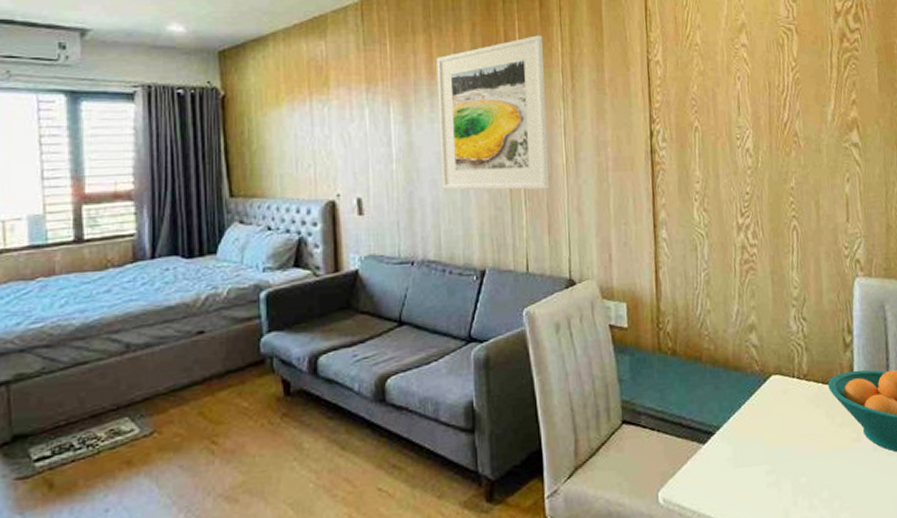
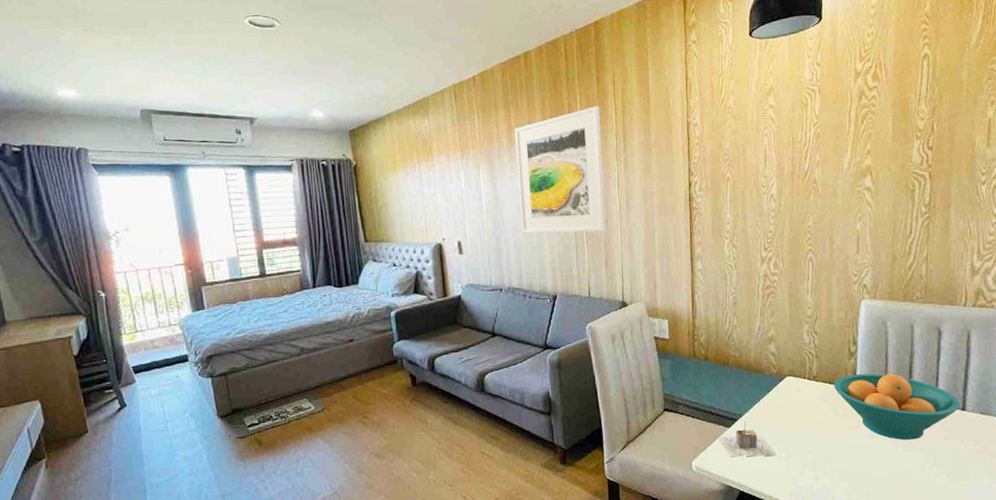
architectural model: none [691,435,763,484] -> present [719,421,776,457]

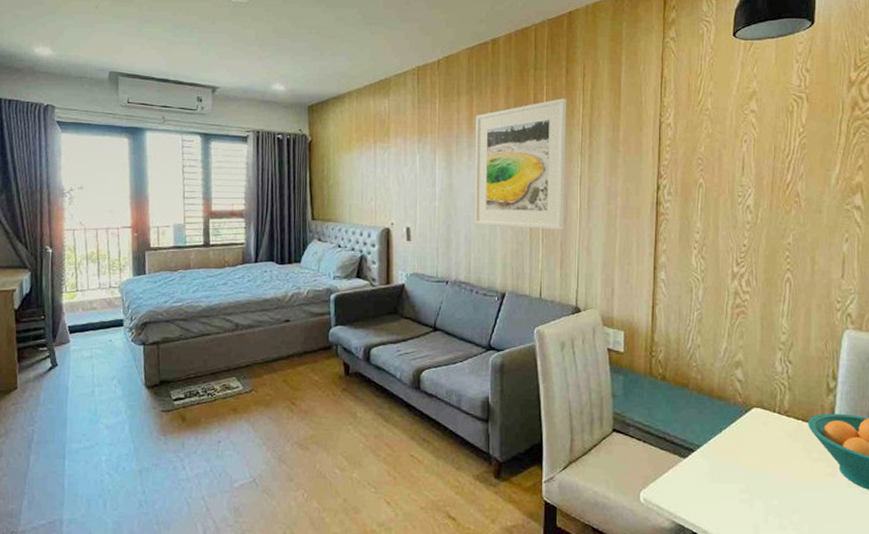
architectural model: present [719,421,776,457] -> none [672,453,737,497]

